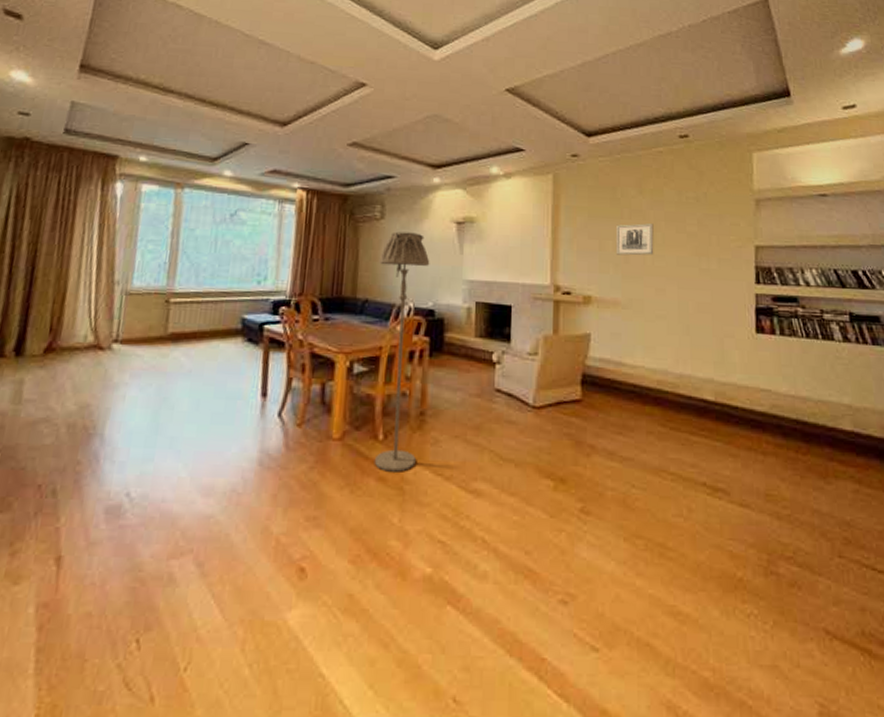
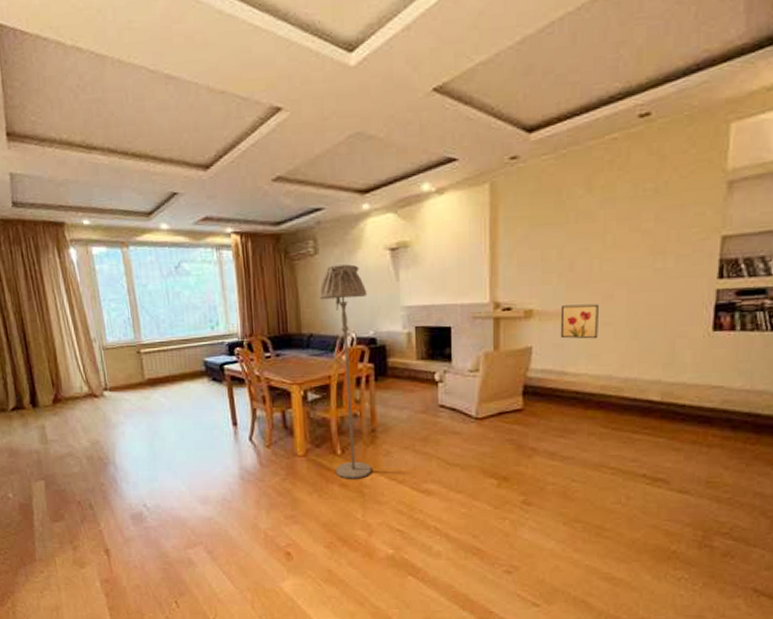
wall art: present [615,223,654,256] -> none [559,225,603,264]
wall art: none [617,295,653,331] -> present [560,304,599,339]

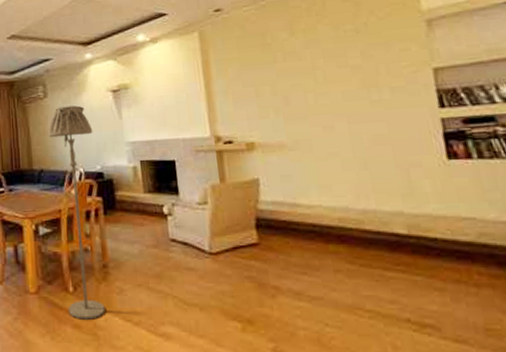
wall art: present [560,304,599,339] -> none [282,135,326,170]

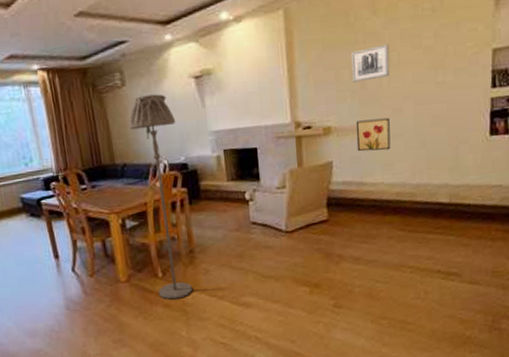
wall art: none [271,63,316,99] -> present [351,44,390,82]
wall art: none [282,135,326,170] -> present [355,117,391,152]

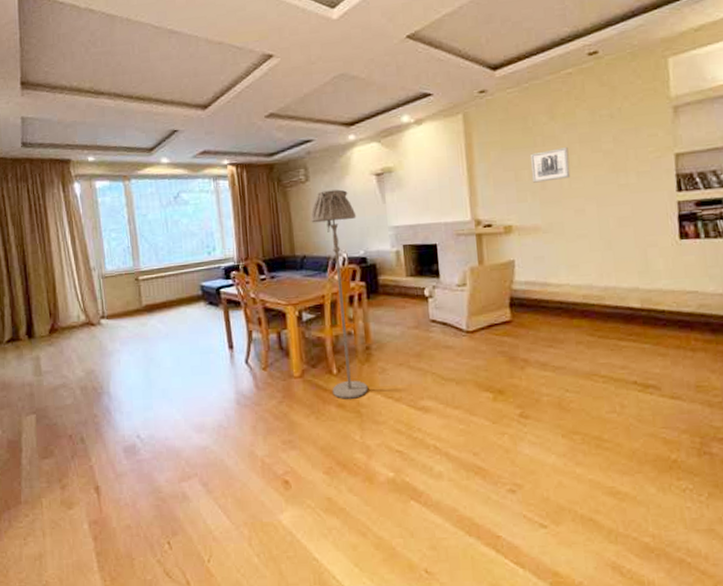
wall art: present [355,117,391,152] -> none [537,218,575,252]

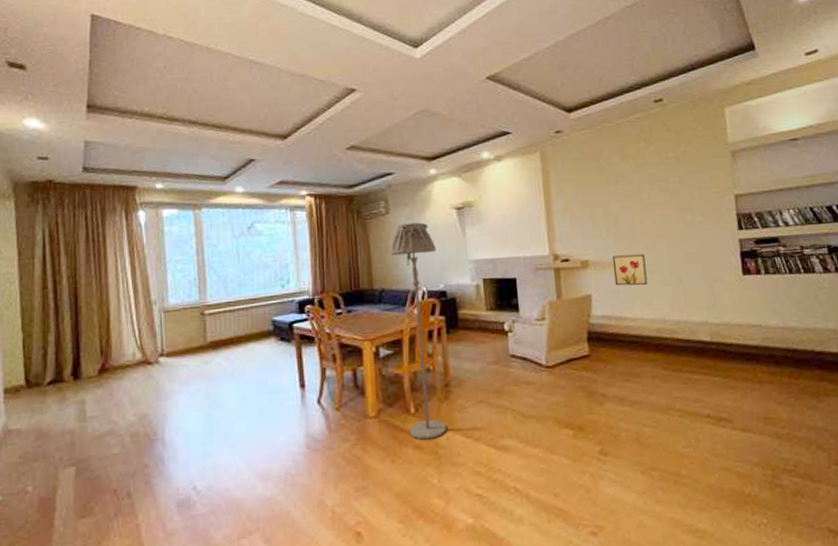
wall art: present [531,147,571,183] -> none [604,186,642,220]
wall art: none [537,218,575,252] -> present [612,254,648,286]

